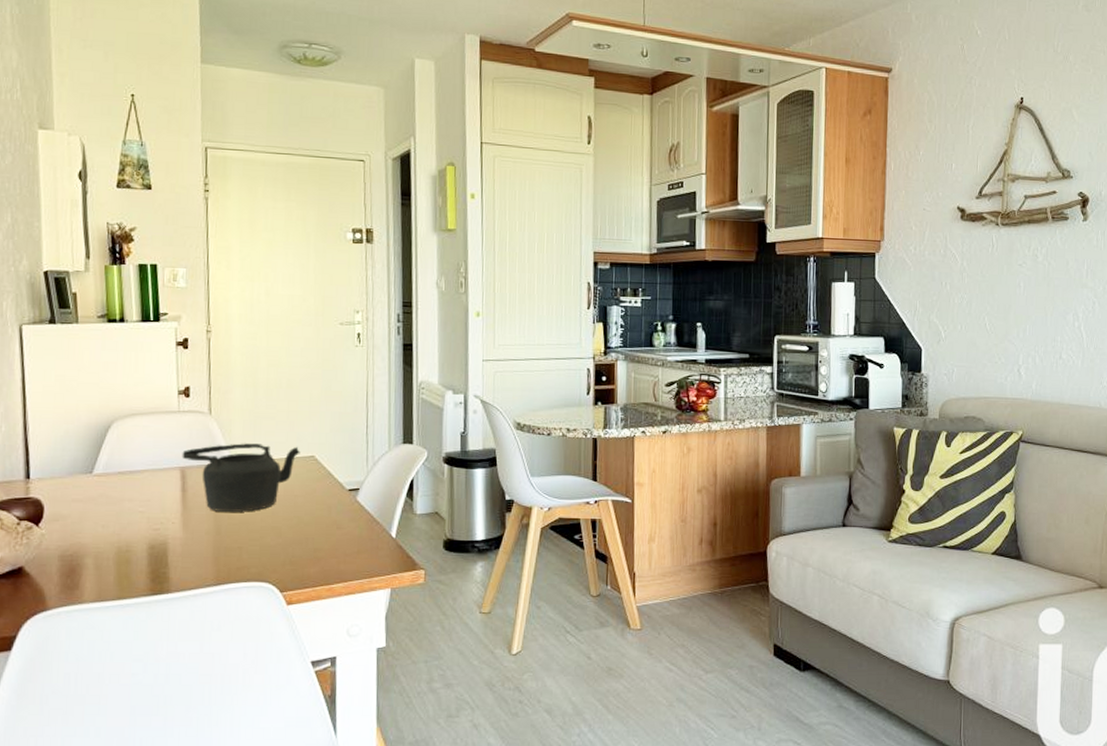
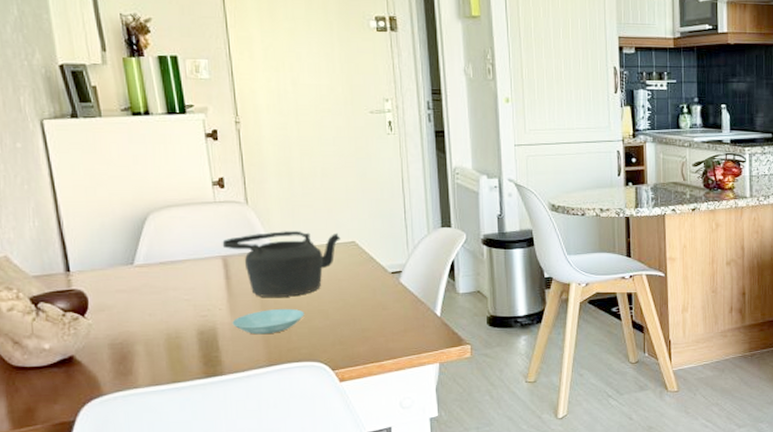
saucer: none [184,524,257,551] -> present [232,308,304,335]

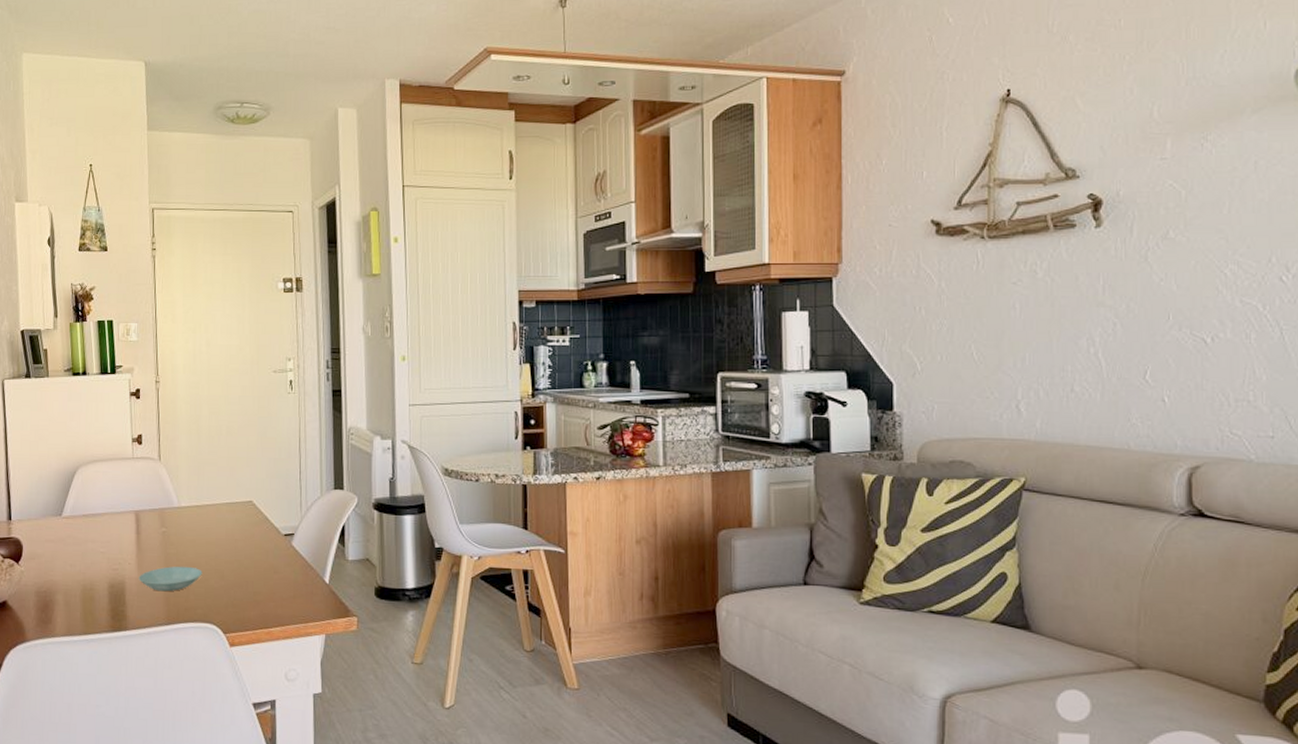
teapot: present [222,231,341,297] -> none [136,488,240,555]

